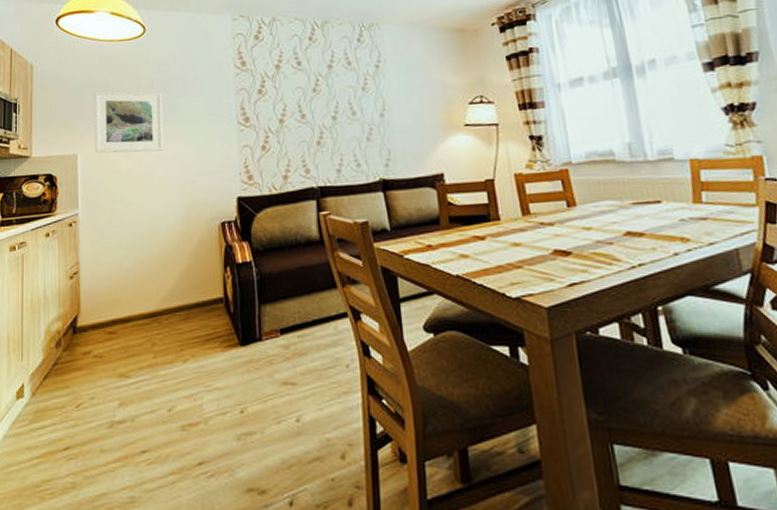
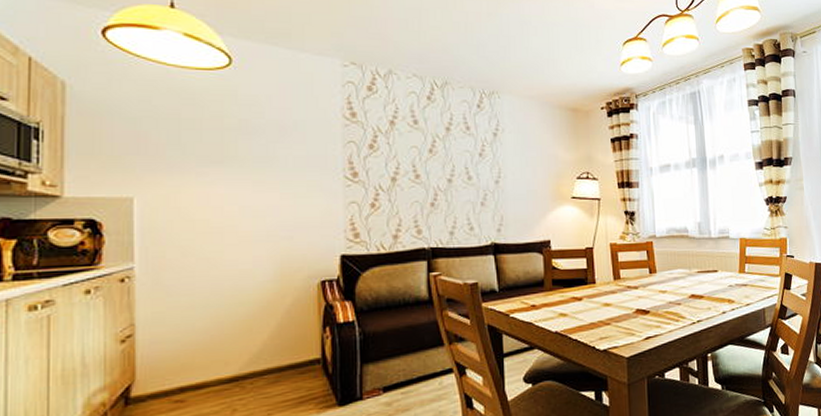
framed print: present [94,90,163,154] -> none [159,124,252,201]

